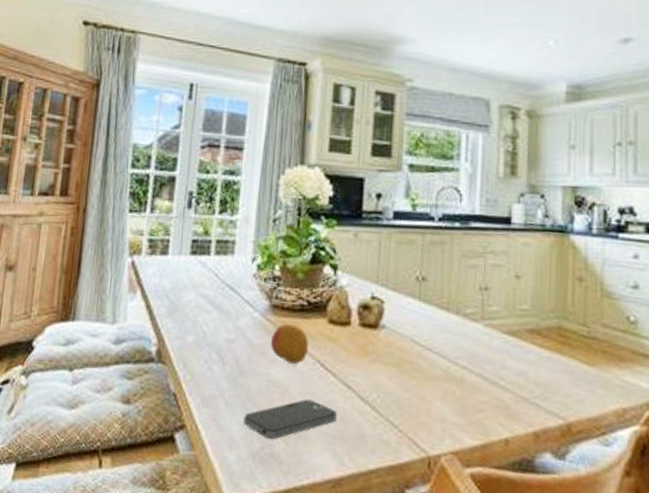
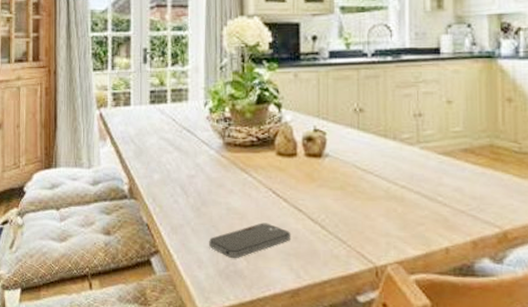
fruit: present [270,324,309,364] -> none [226,158,261,193]

